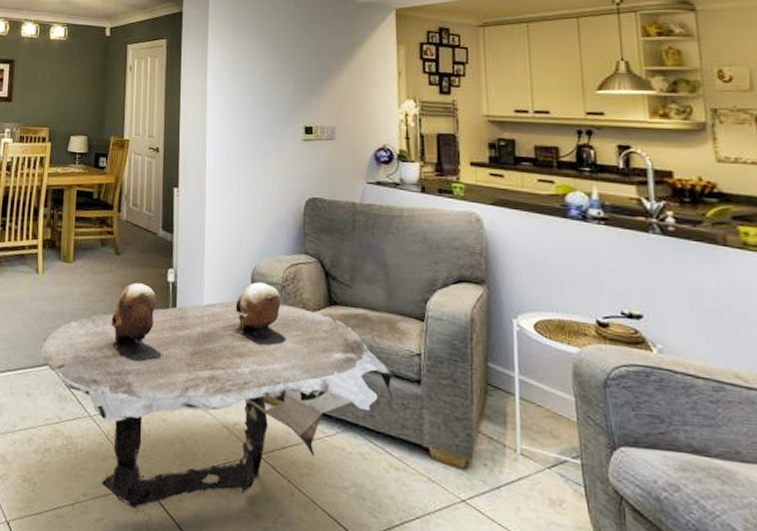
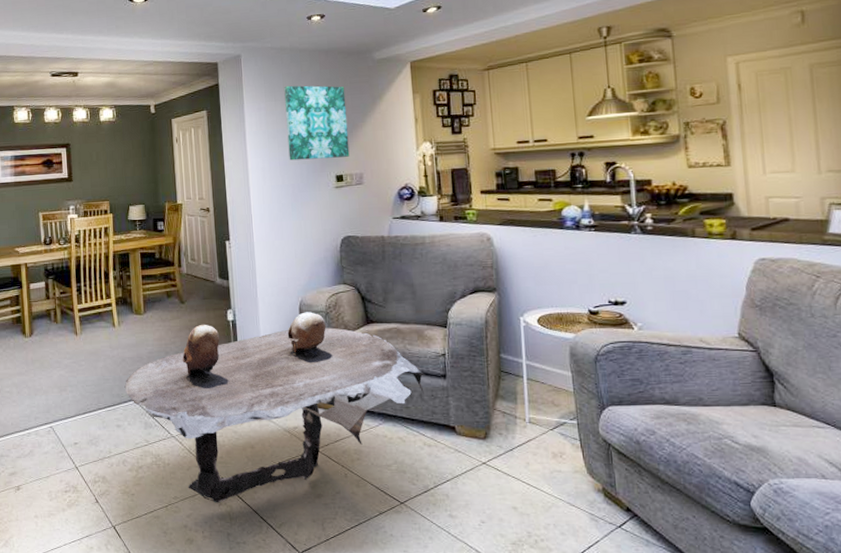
wall art: none [253,21,322,107] -> present [284,85,350,161]

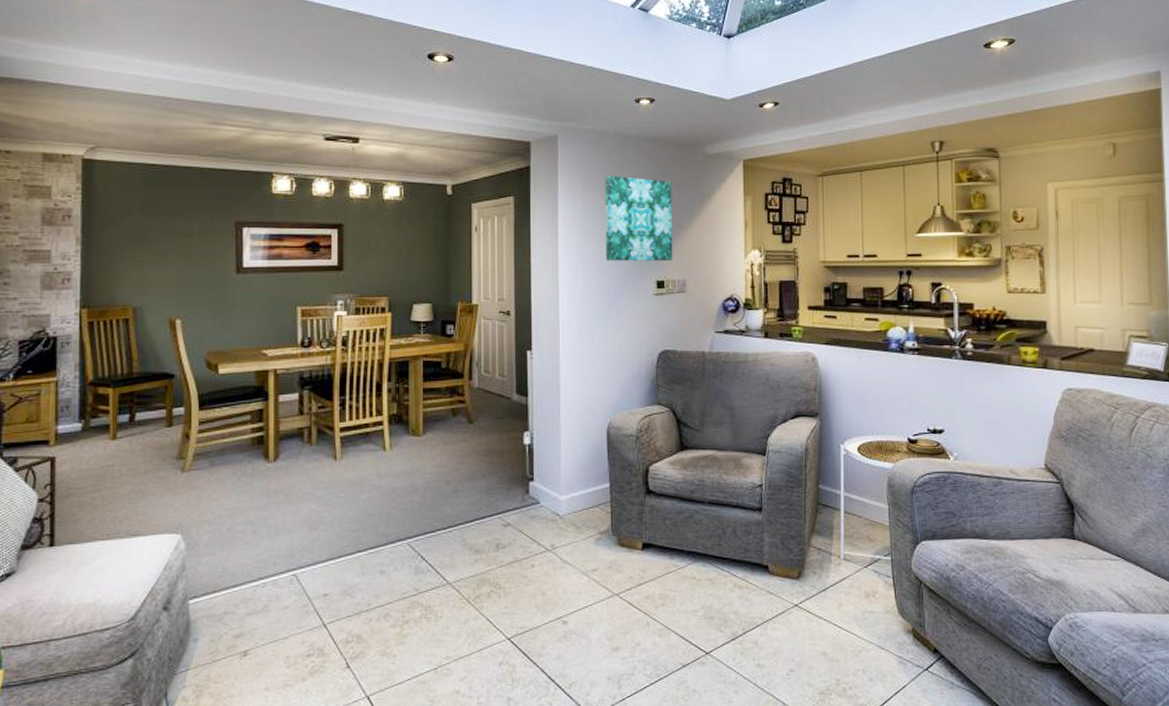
coffee table: present [124,312,425,503] -> none [392,435,740,662]

